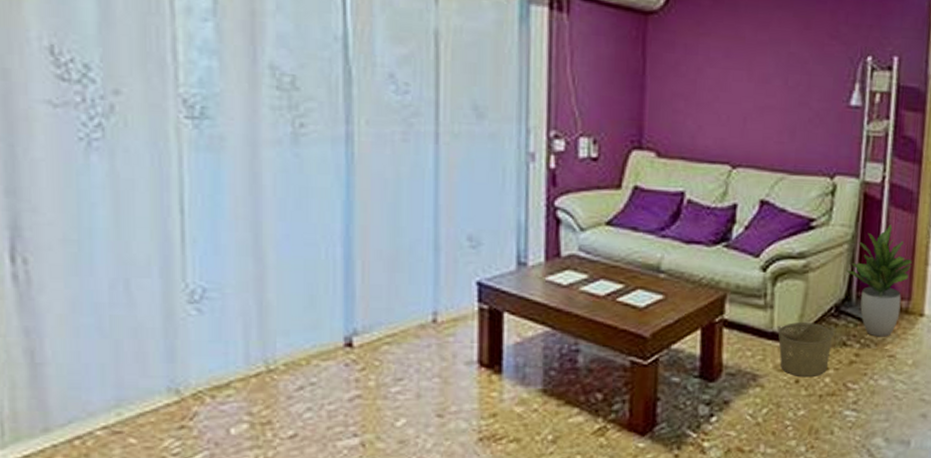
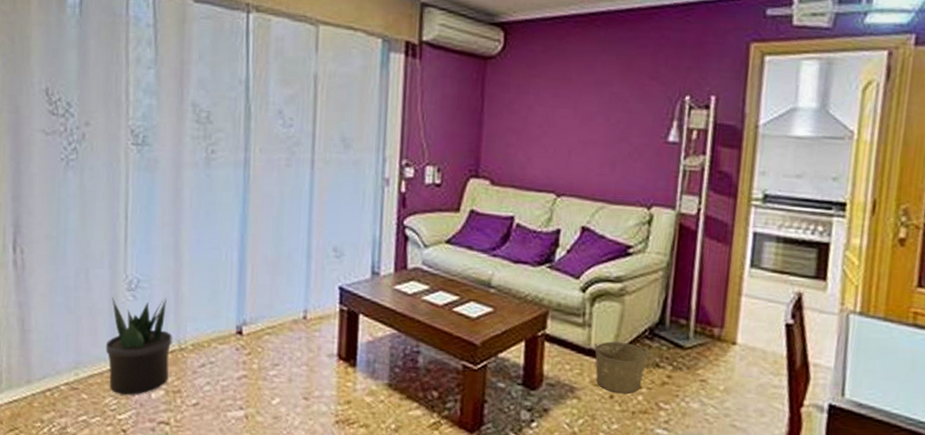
planter: none [160,309,256,434] -> present [105,298,172,395]
potted plant: present [845,225,912,337] -> none [659,255,726,362]

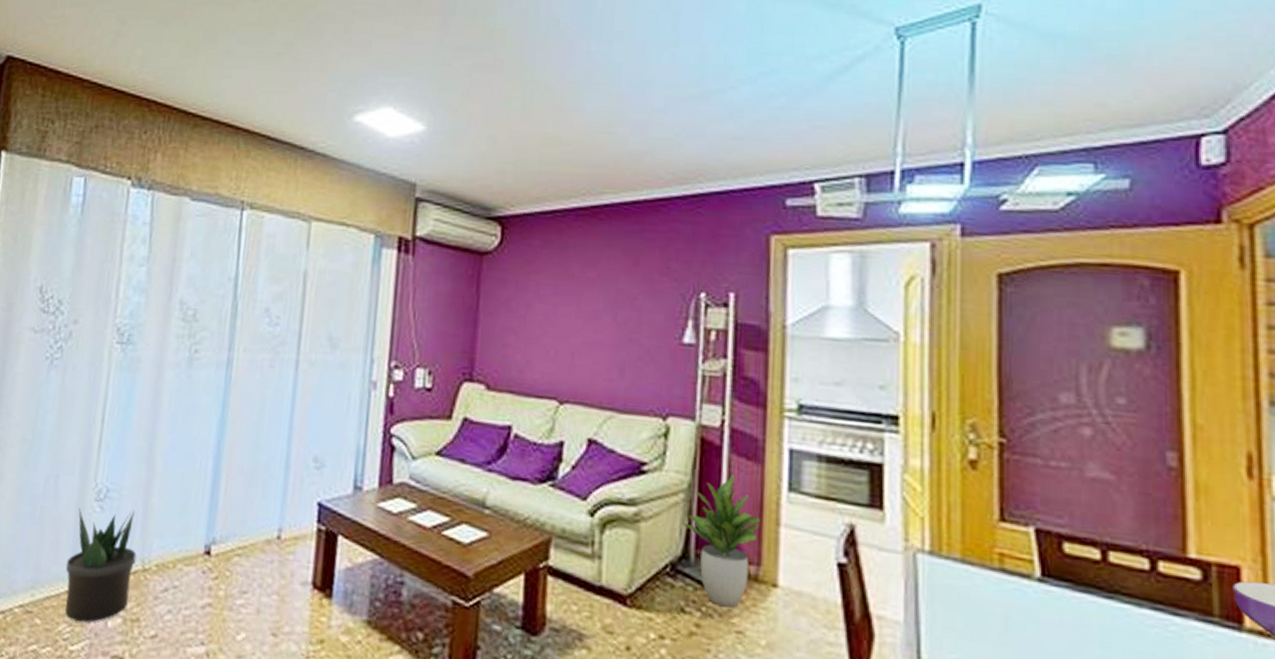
basket: present [594,341,648,394] -> none [606,578,670,646]
potted plant: none [659,255,726,362] -> present [681,475,760,608]

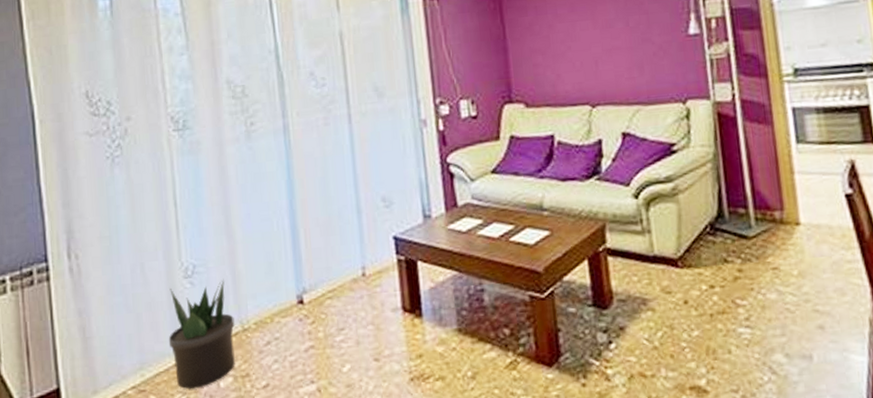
potted plant: present [681,475,760,608] -> none [712,139,778,251]

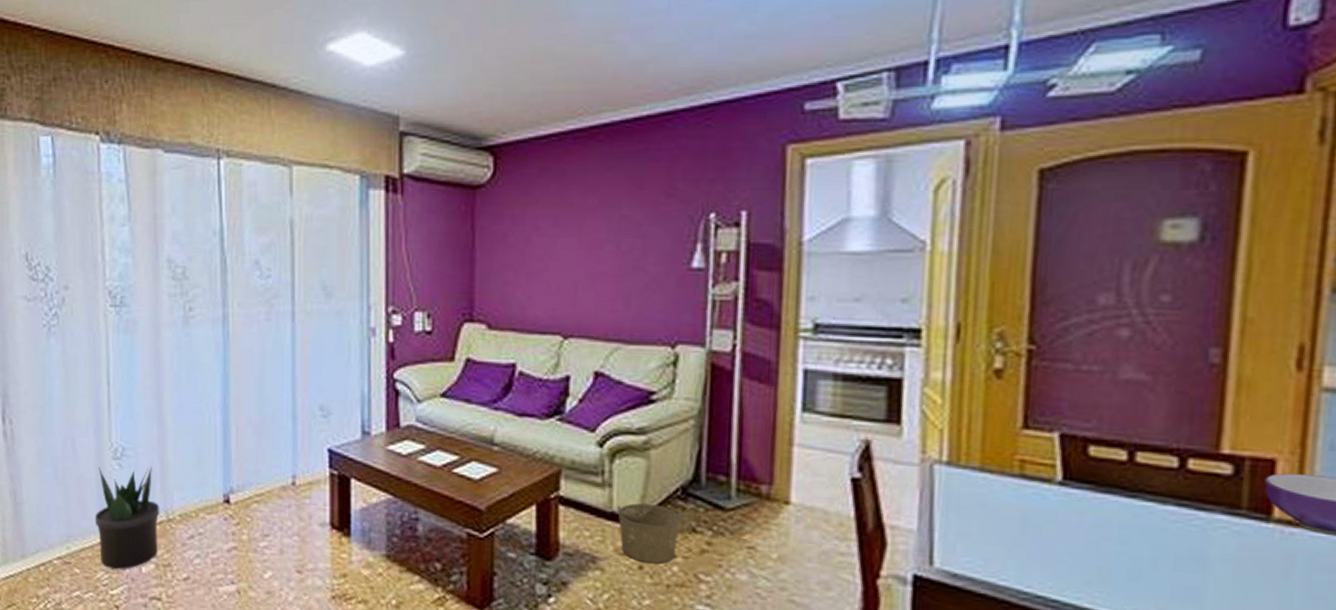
basket: none [658,243,714,298] -> present [617,503,681,565]

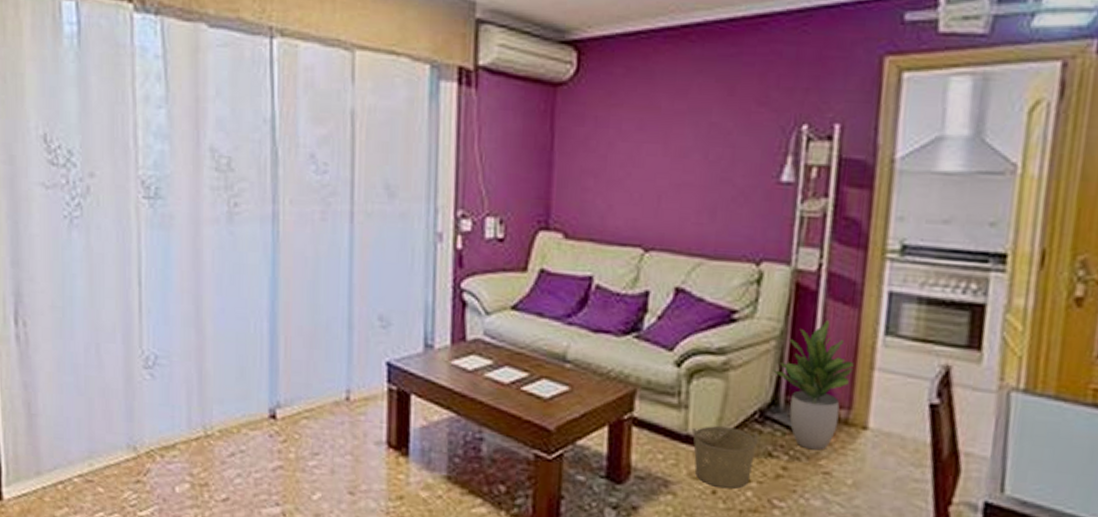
planter: present [94,466,160,569] -> none [122,377,197,489]
potted plant: none [691,399,773,526] -> present [772,320,854,451]

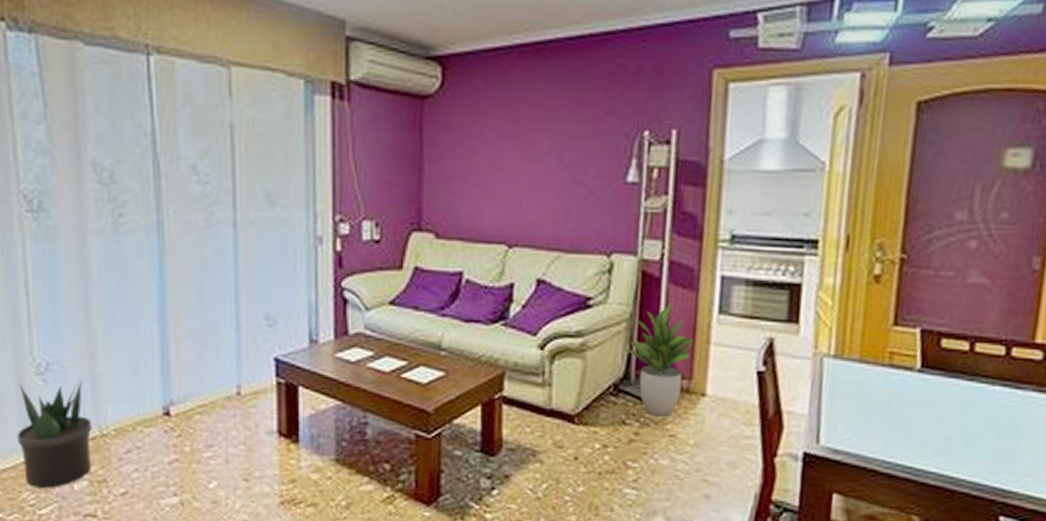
planter: none [122,377,197,489] -> present [16,381,92,489]
basket: present [693,426,758,489] -> none [556,400,613,455]

